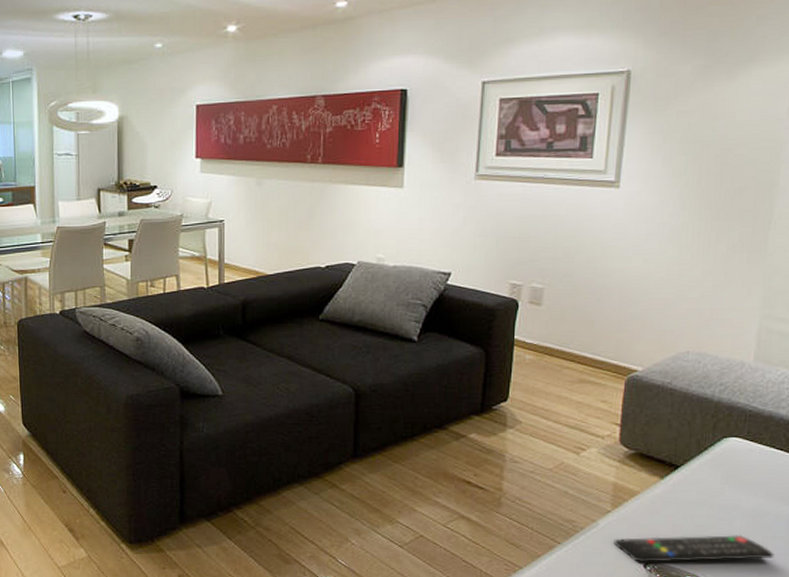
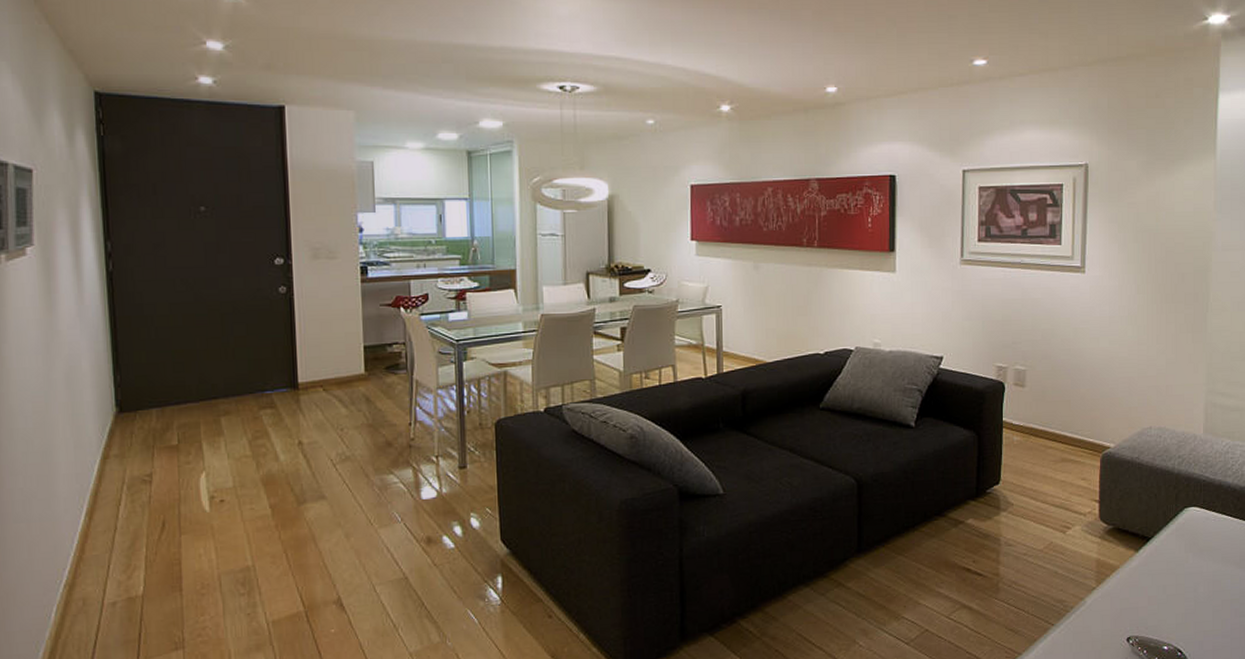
remote control: present [613,534,775,563] -> none [1100,600,1233,637]

